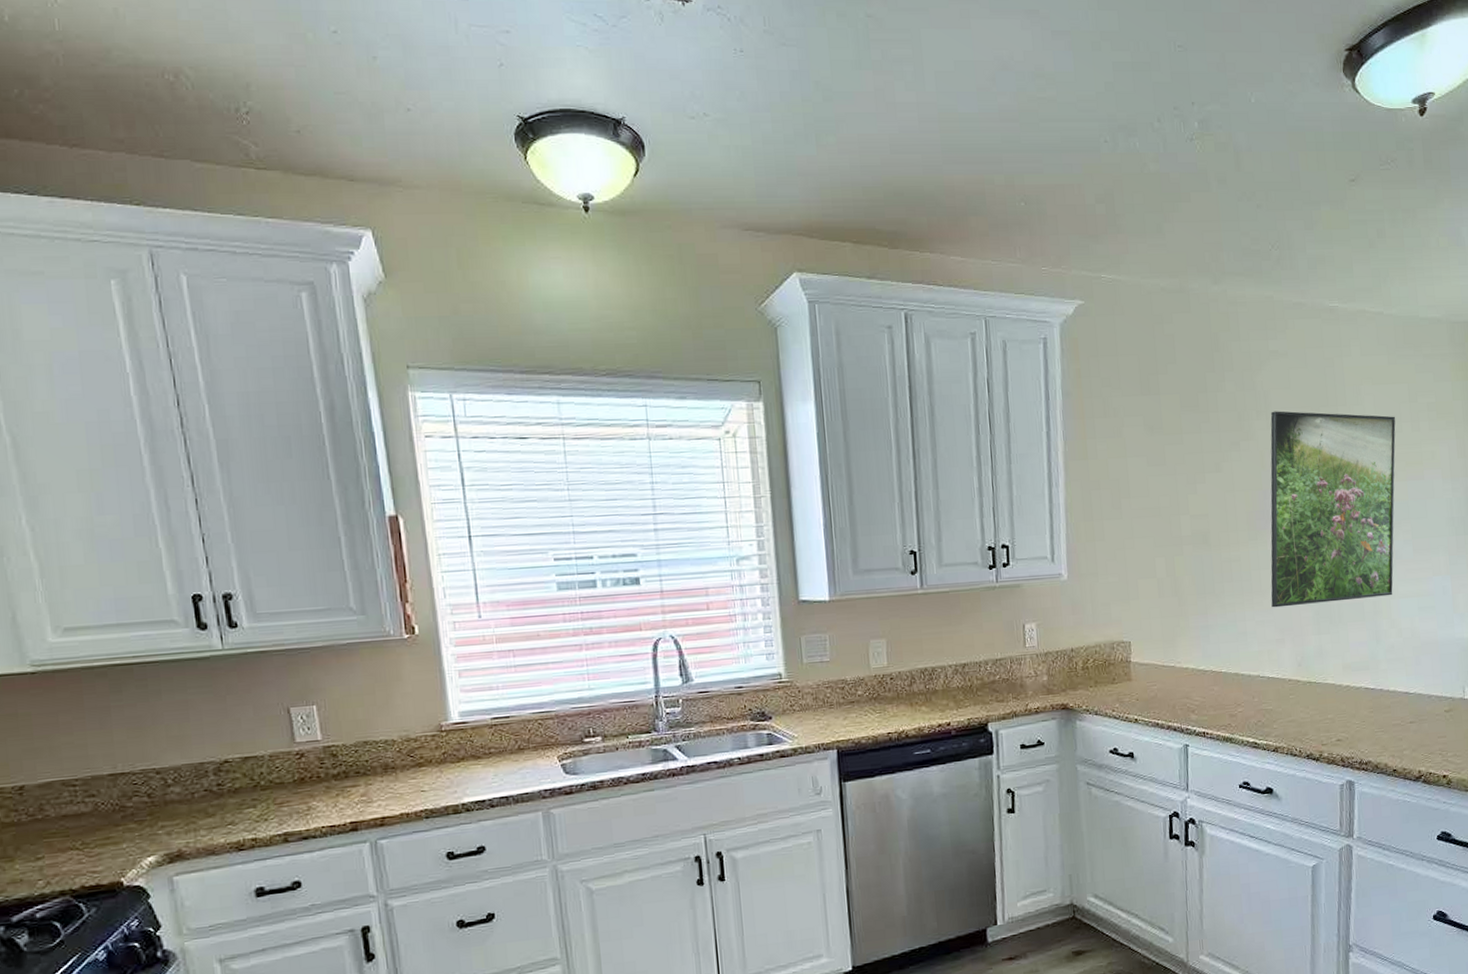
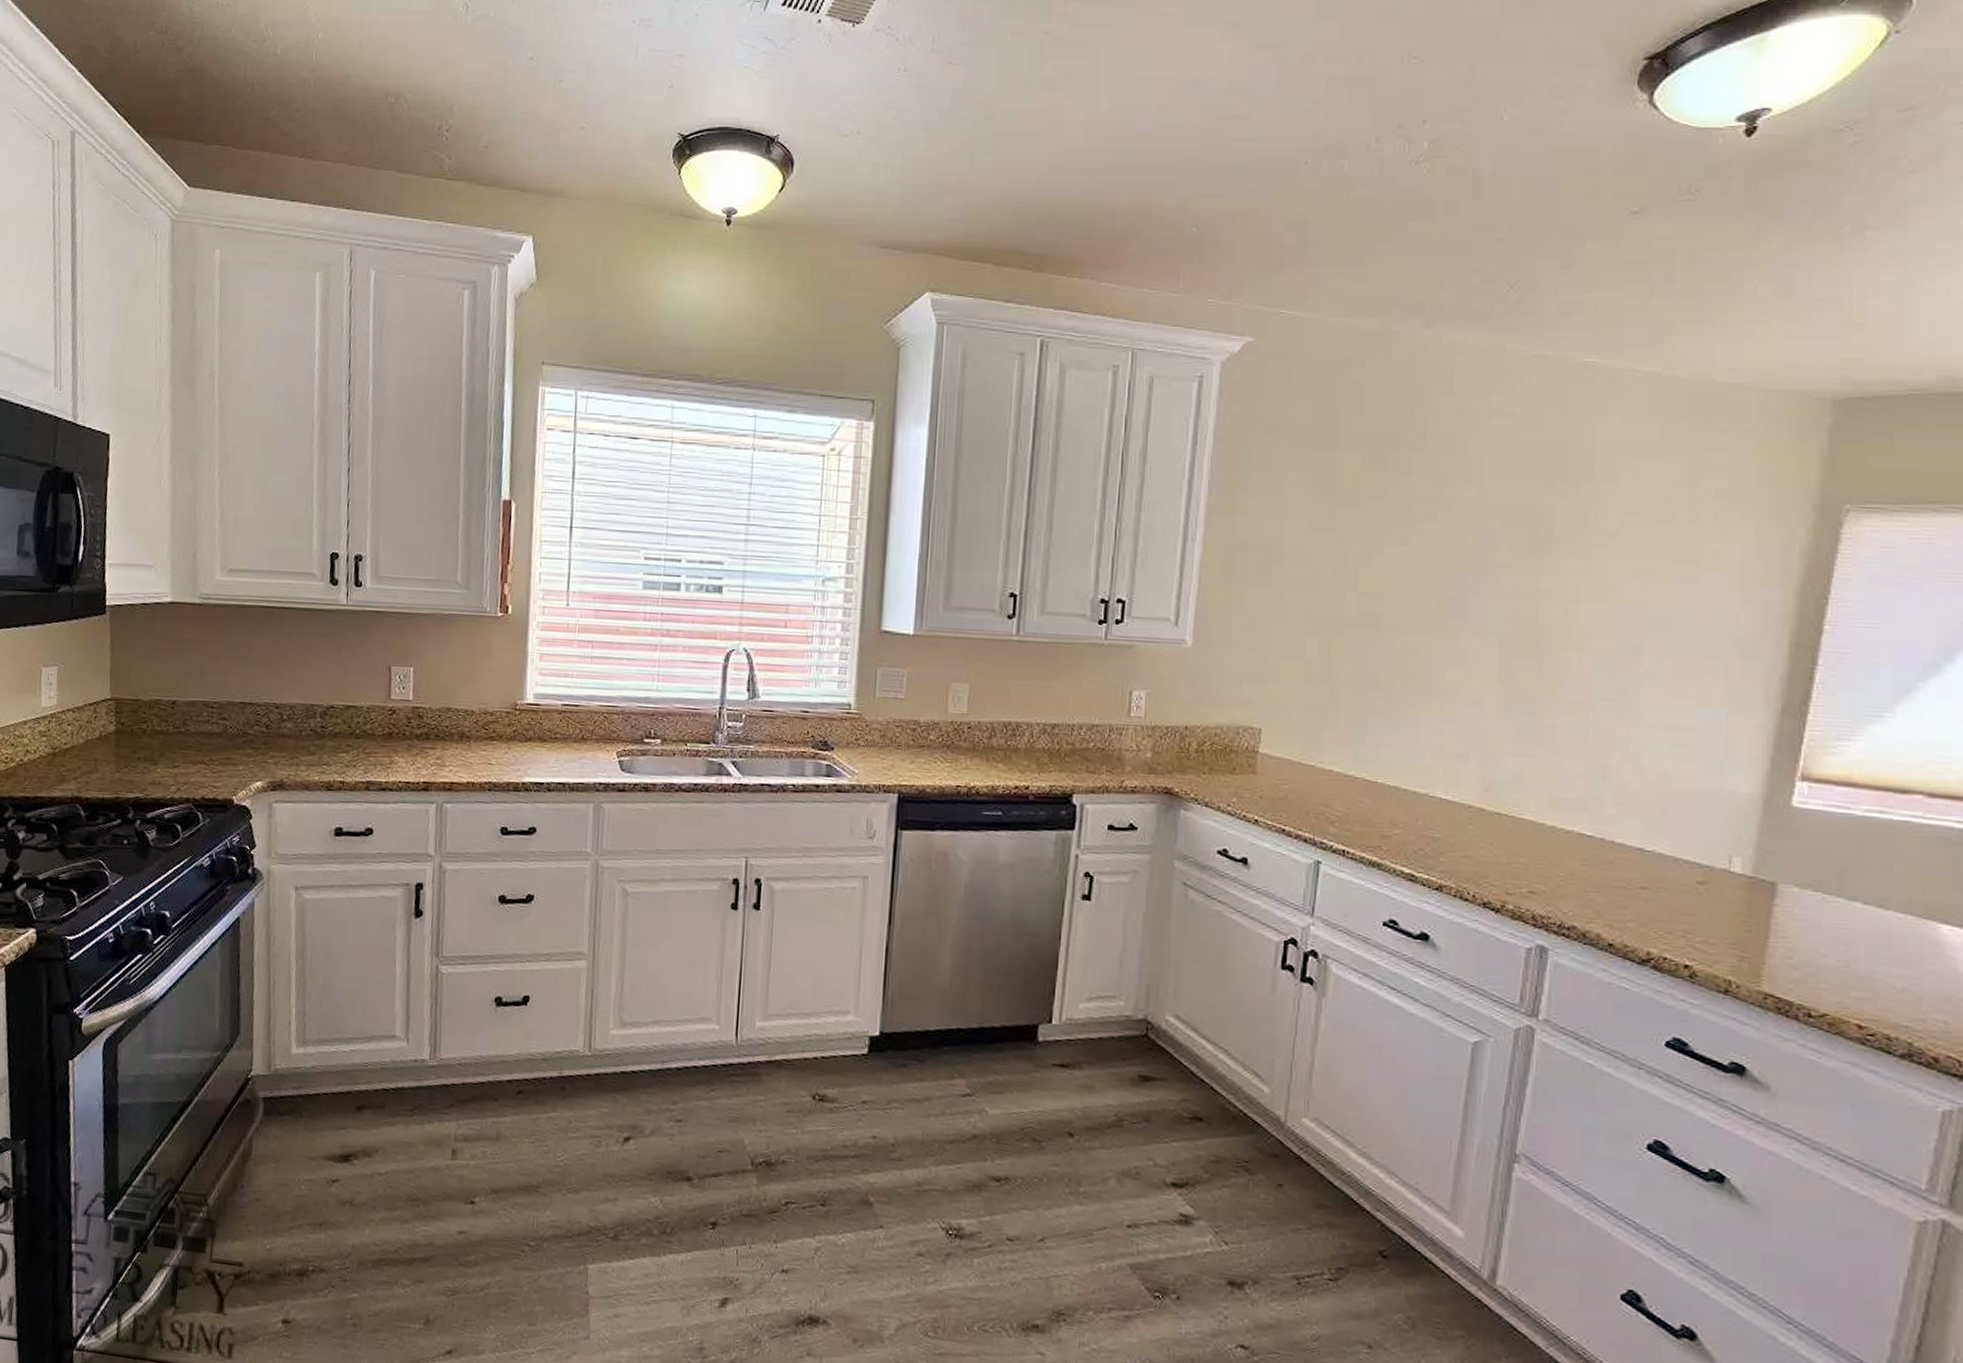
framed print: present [1270,411,1396,608] -> none [1456,480,1665,724]

